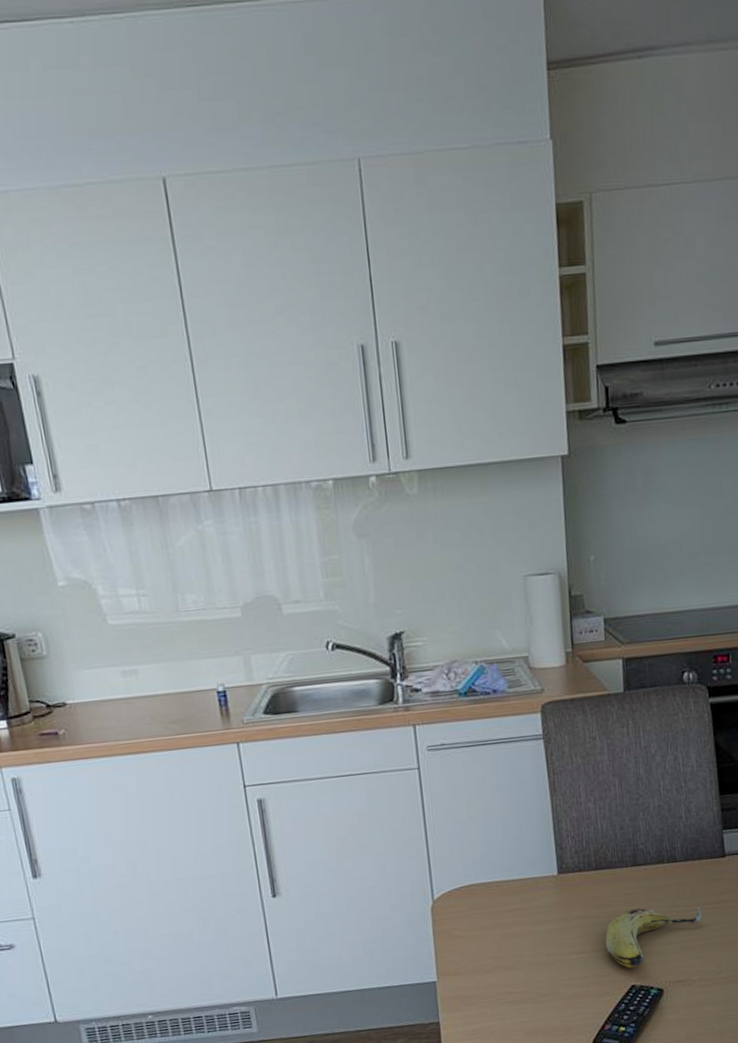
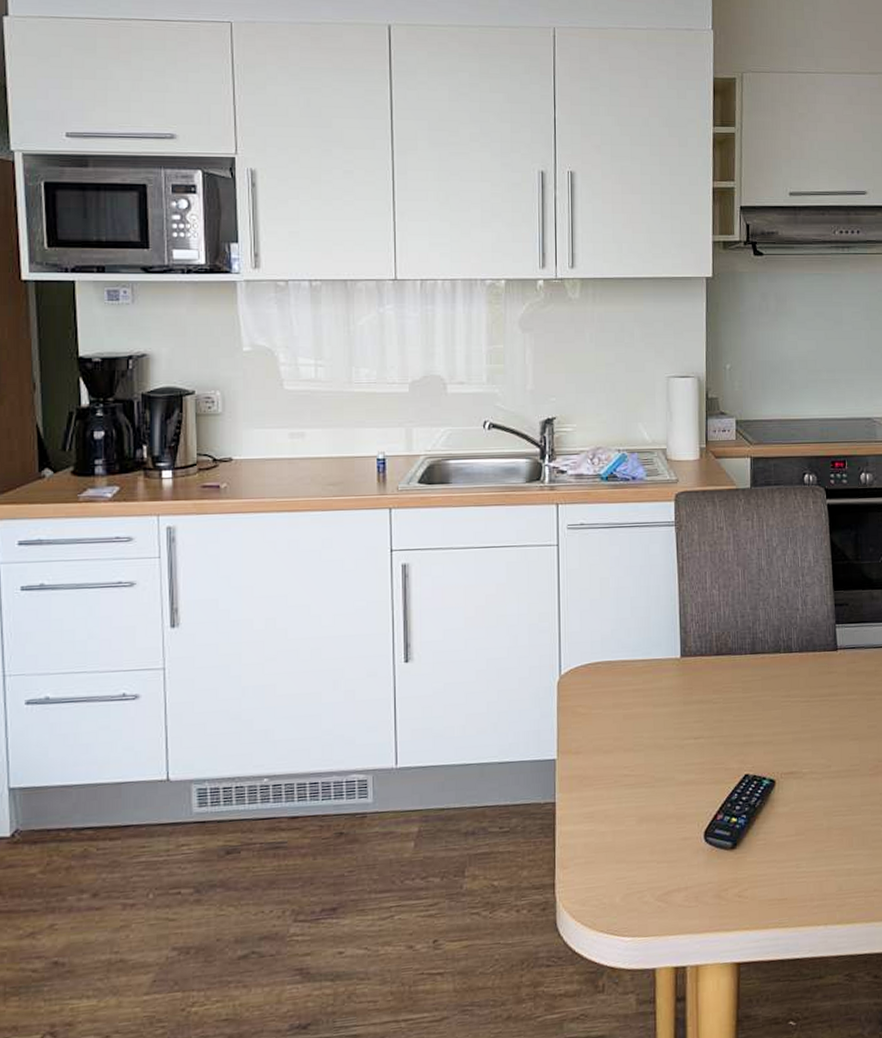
fruit: present [605,906,702,969] -> none [722,696,814,757]

